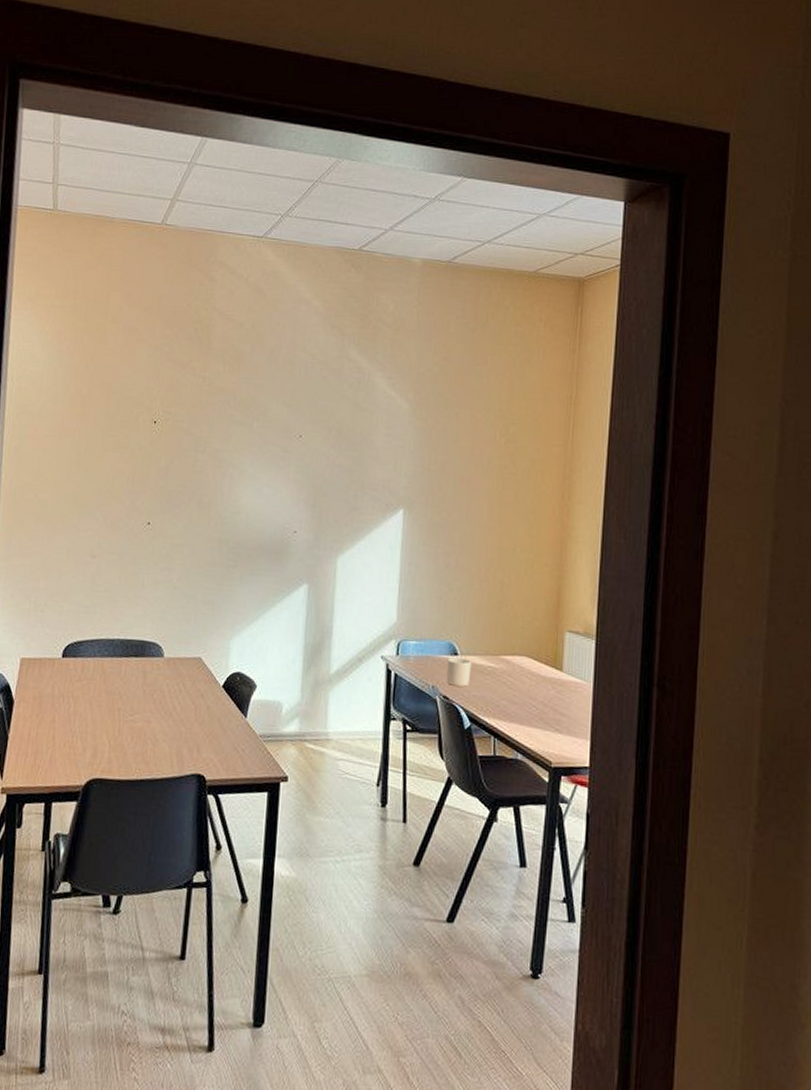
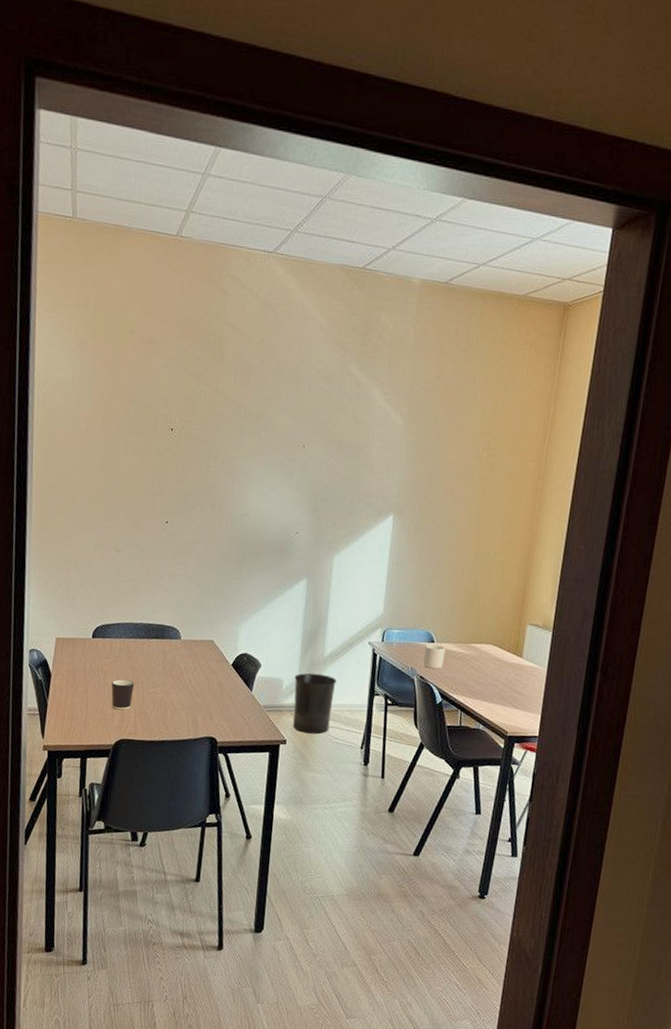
mug: none [82,706,110,744] -> present [111,679,135,711]
waste bin: none [295,694,345,769] -> present [293,672,337,734]

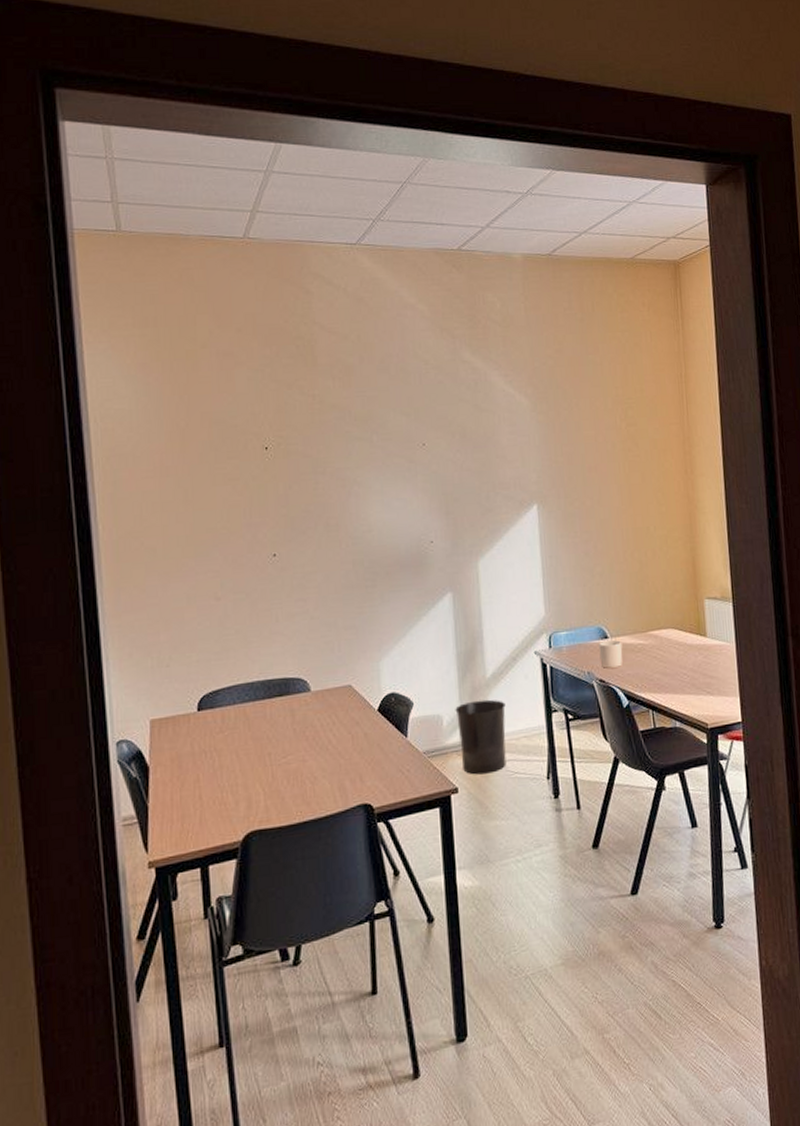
mug: present [111,679,135,711] -> none [230,754,260,795]

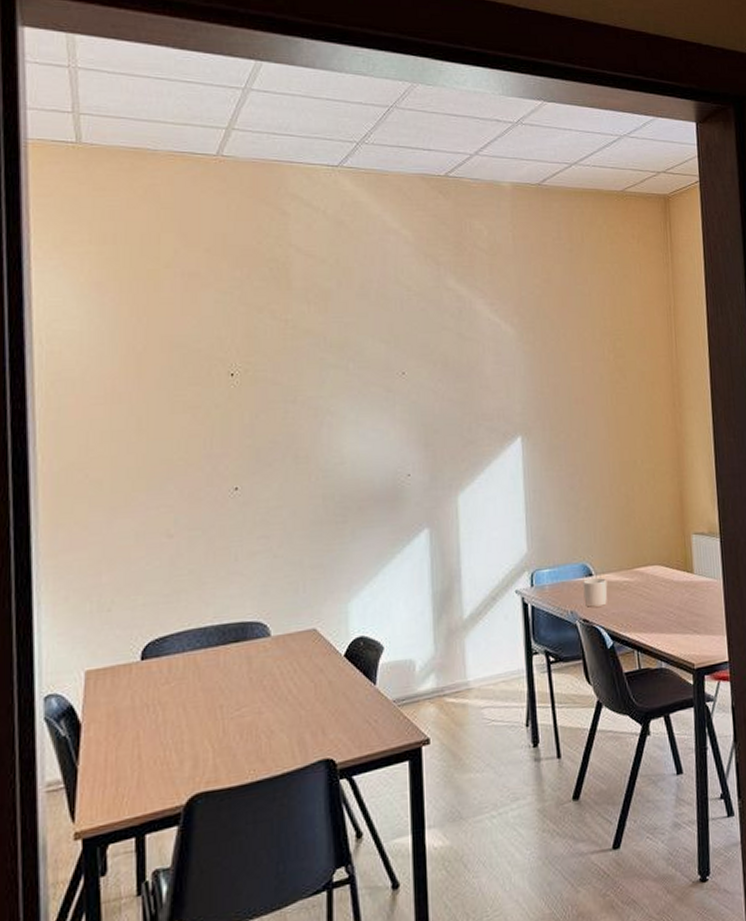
waste bin: present [455,699,507,775] -> none [429,642,483,724]

